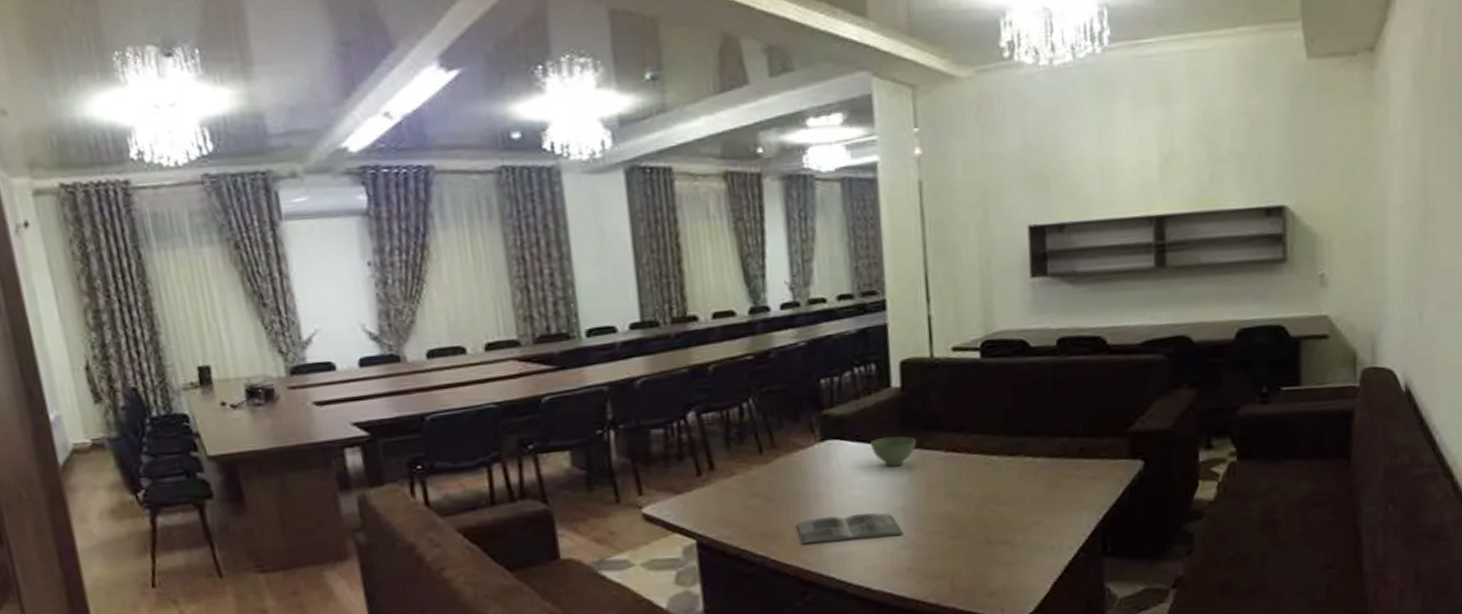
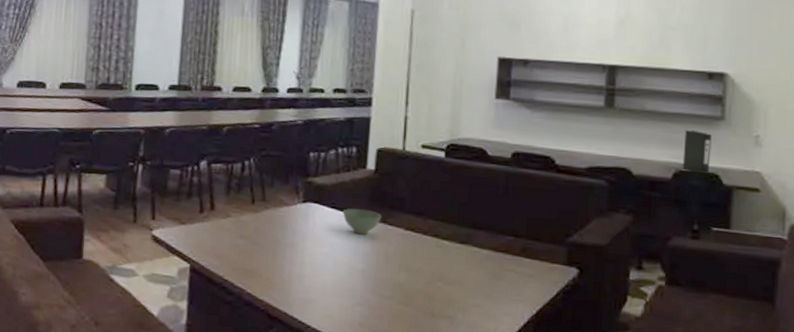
magazine: present [797,512,904,545] -> none [272,265,360,293]
binder: none [1245,278,1275,330] -> present [682,130,712,174]

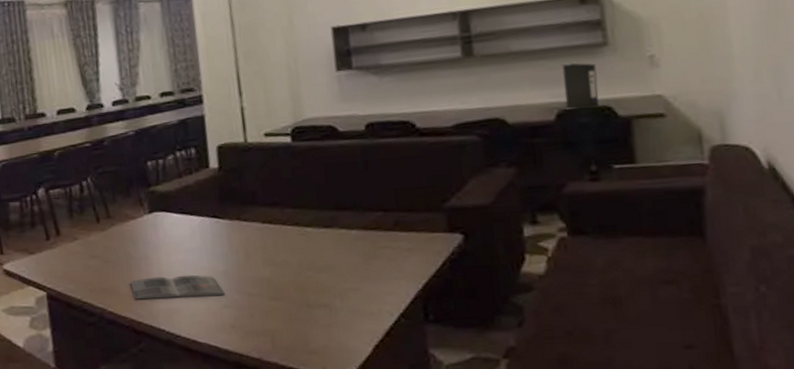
magazine: none [272,265,360,293] -> present [130,274,226,300]
bowl: present [342,208,382,235] -> none [192,209,235,236]

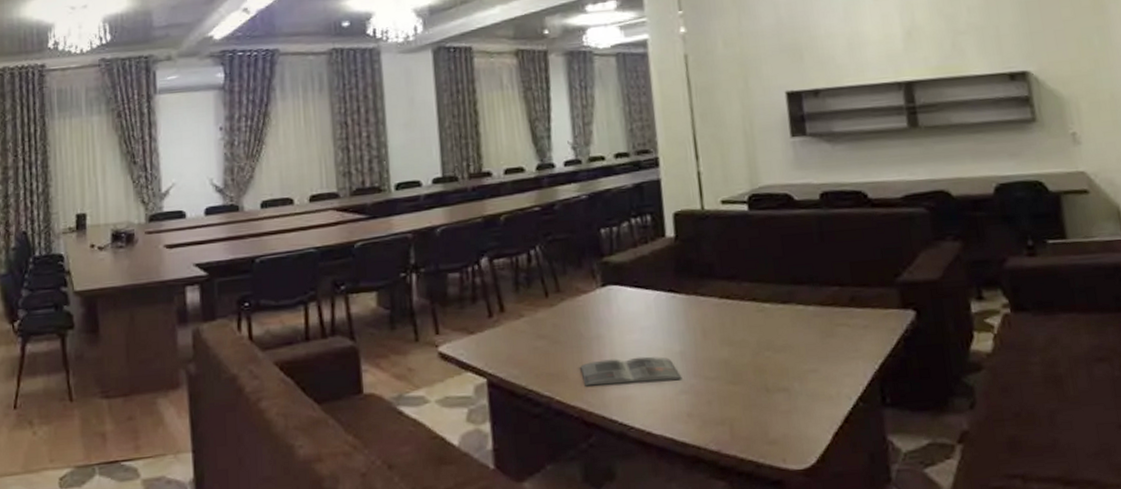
binder: present [562,63,599,110] -> none [998,137,1031,185]

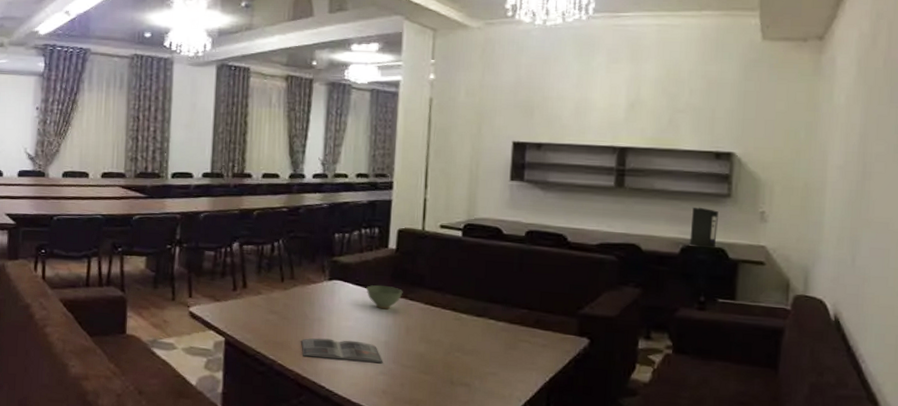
bowl: none [647,283,692,313] -> present [366,285,403,310]
binder: none [998,137,1031,185] -> present [689,207,718,249]

